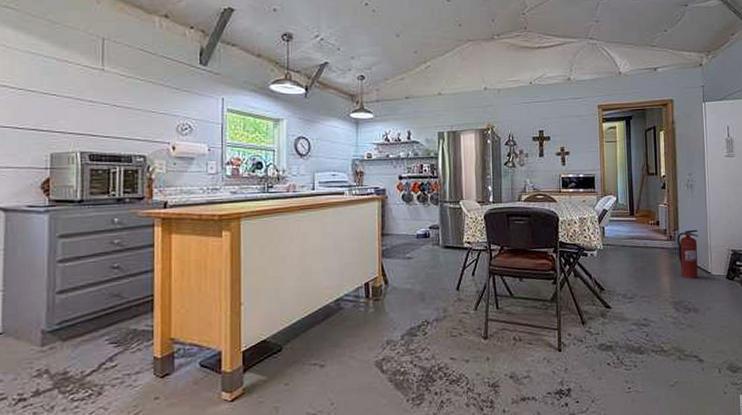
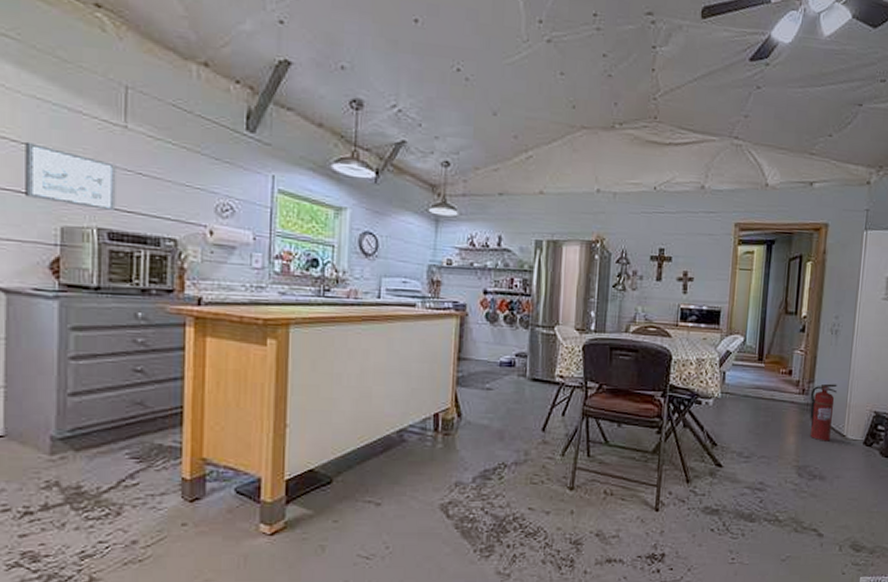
picture frame: none [22,87,96,138] -> present [25,141,116,212]

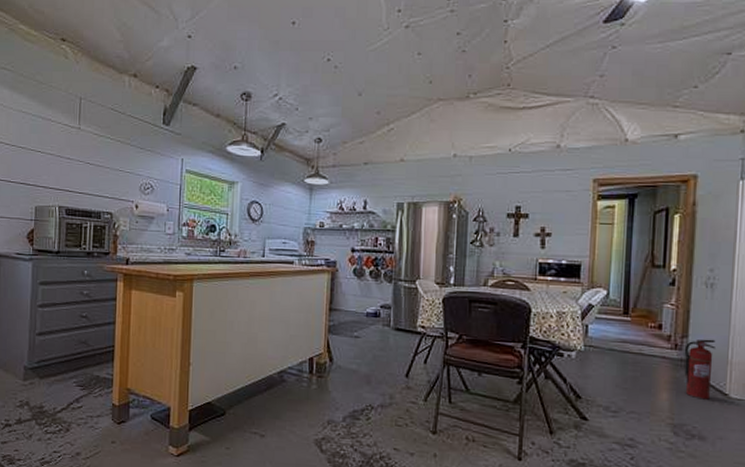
picture frame: present [25,141,116,212] -> none [13,144,72,193]

